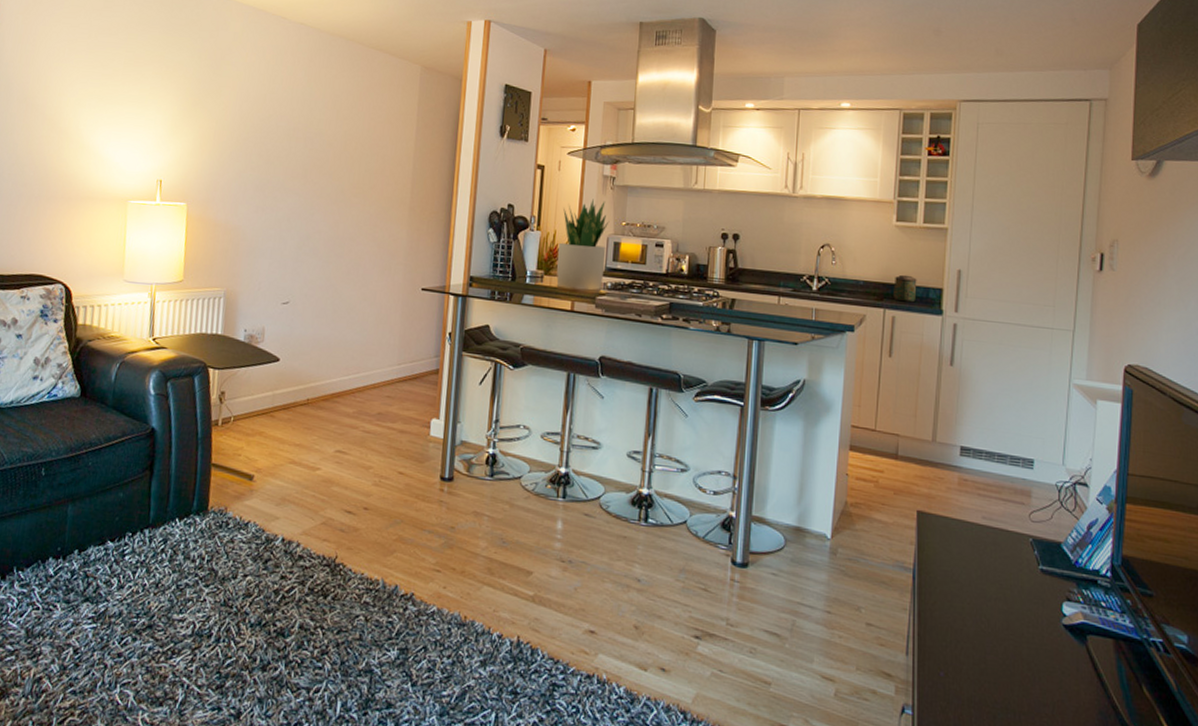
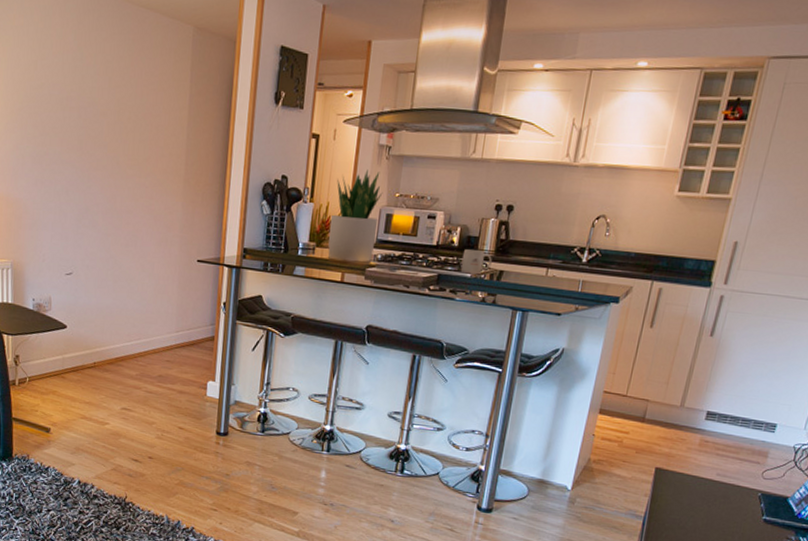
mug: none [692,276,723,303] -> present [460,248,492,275]
canister: present [893,274,917,303] -> none [663,246,691,275]

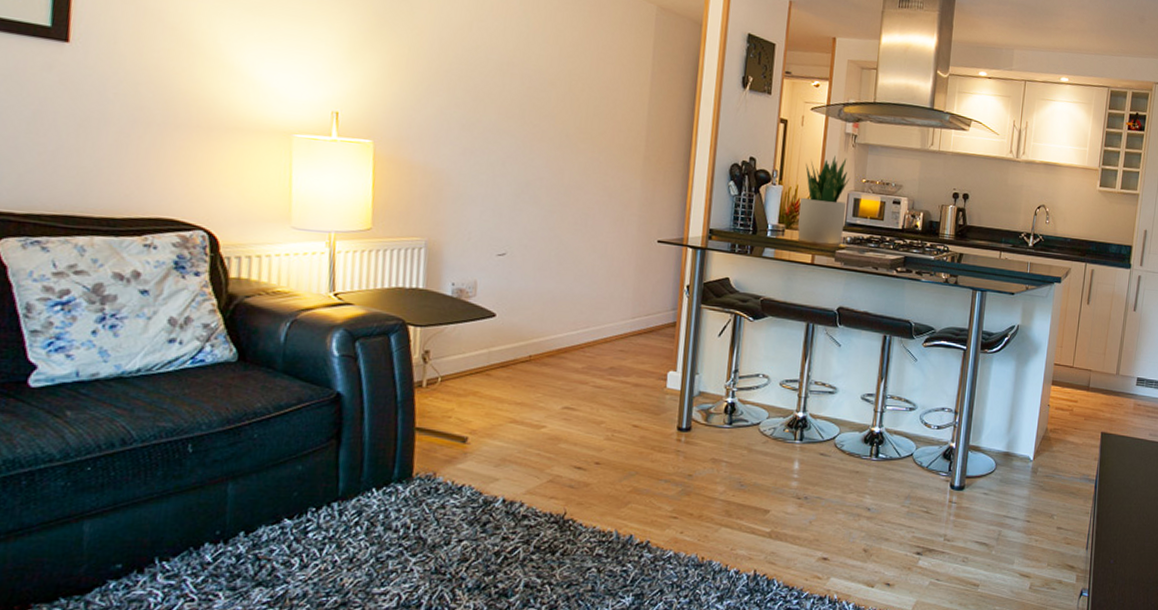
mug: present [460,248,492,275] -> none [924,233,952,257]

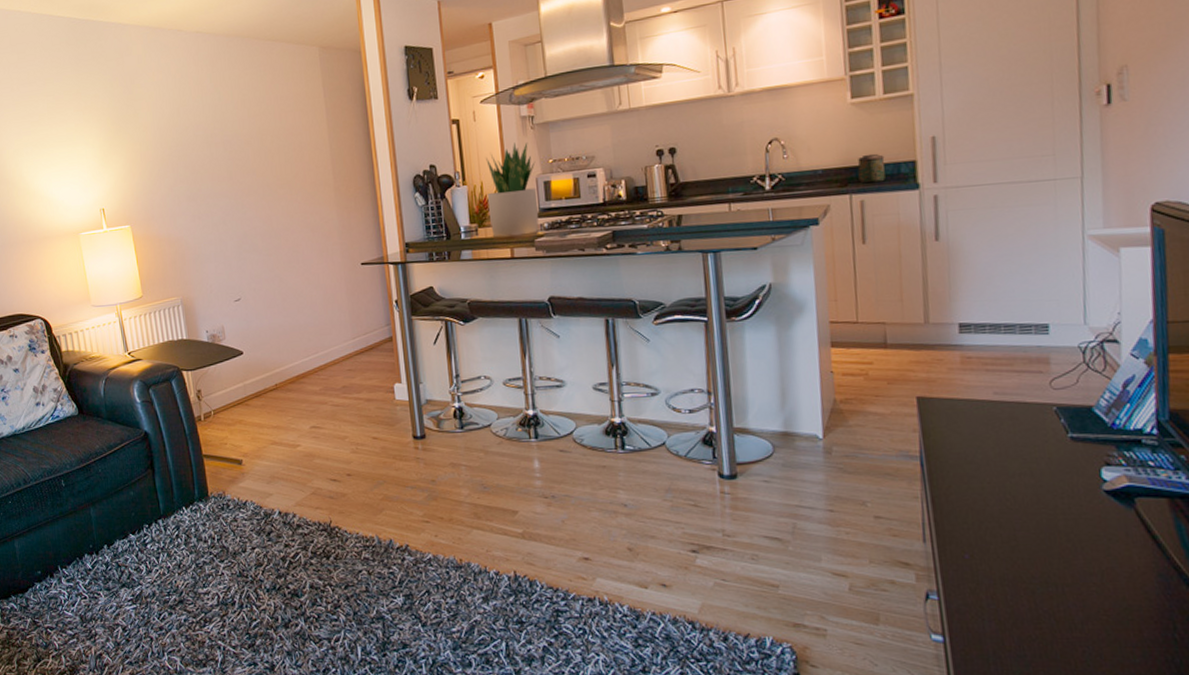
canister: none [1093,233,1113,258] -> present [857,153,886,184]

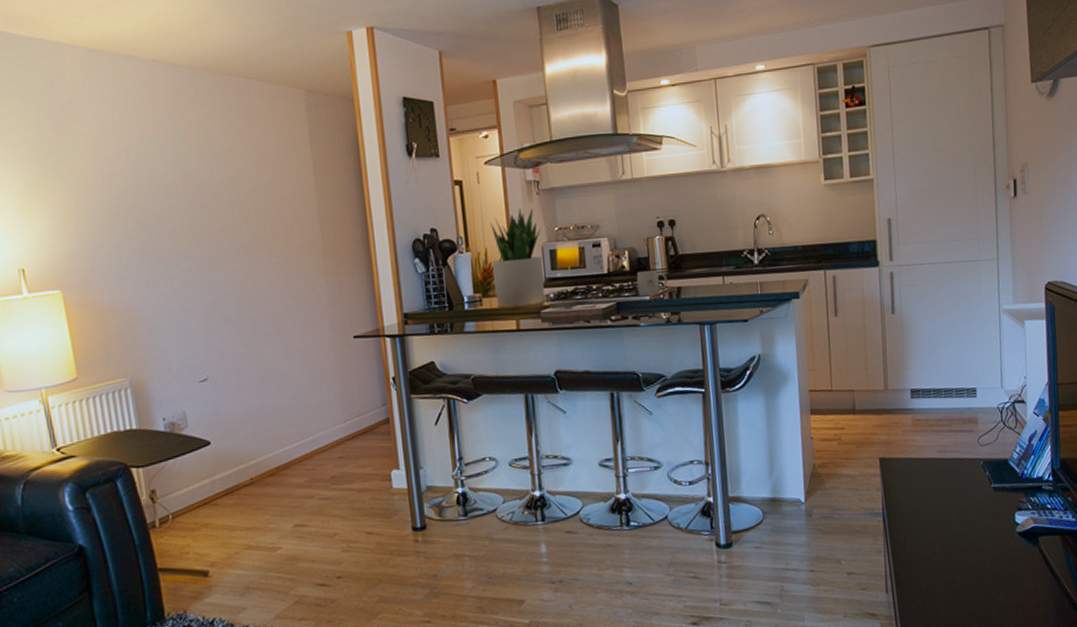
mug: none [633,199,667,226] -> present [636,270,668,297]
canister: present [857,153,886,184] -> none [830,232,853,260]

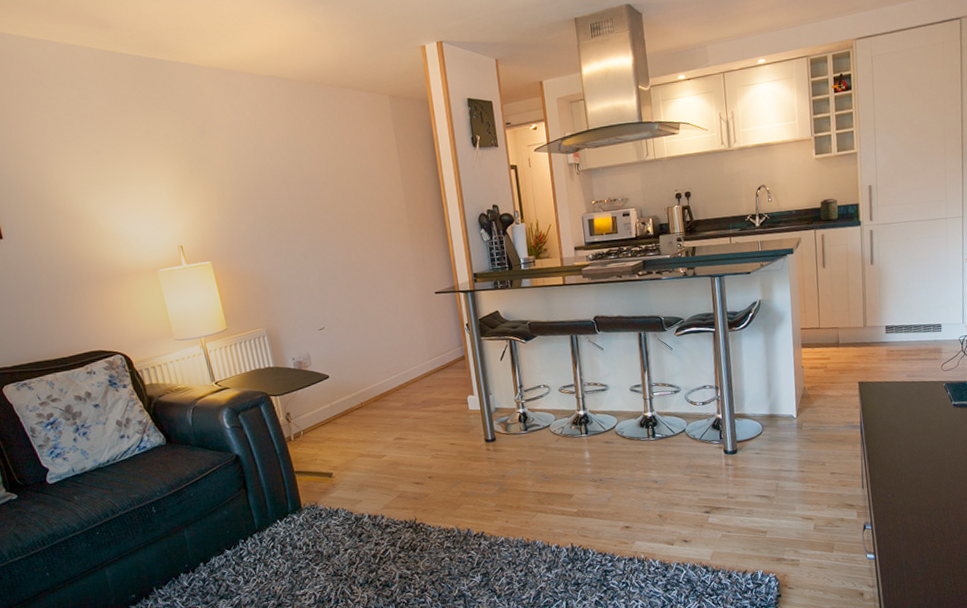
planter: present [490,208,545,312] -> none [540,186,585,270]
canister: none [830,232,853,260] -> present [820,198,838,222]

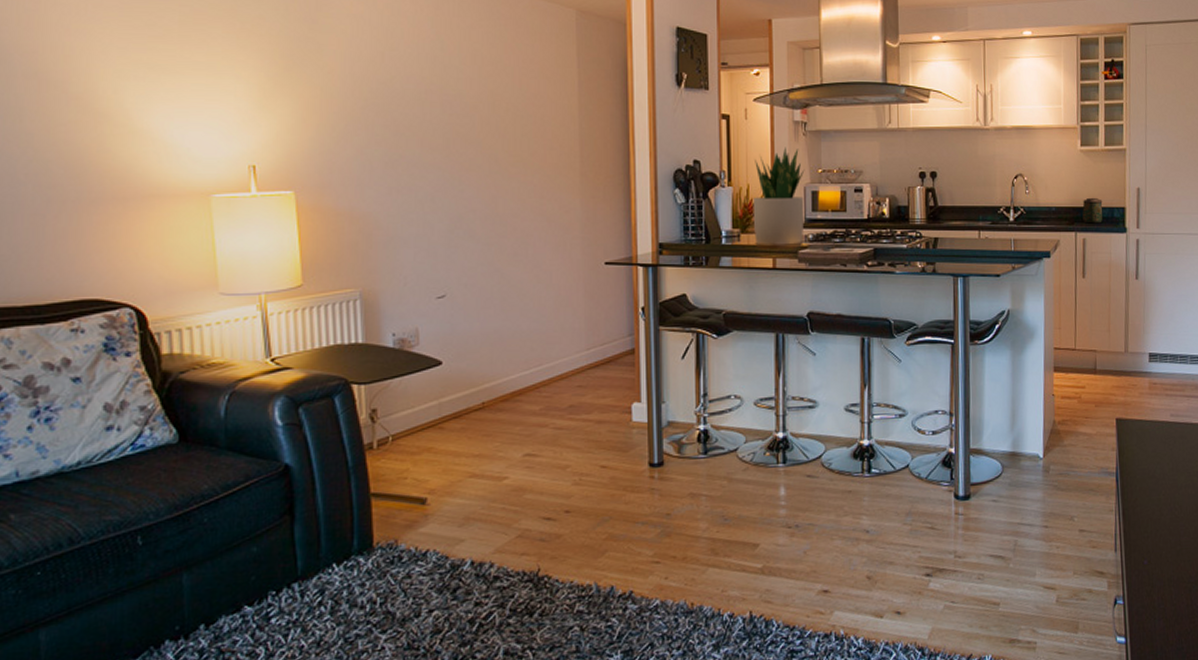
planter: none [540,186,585,270] -> present [752,147,805,250]
mug: present [659,234,684,256] -> none [895,218,925,245]

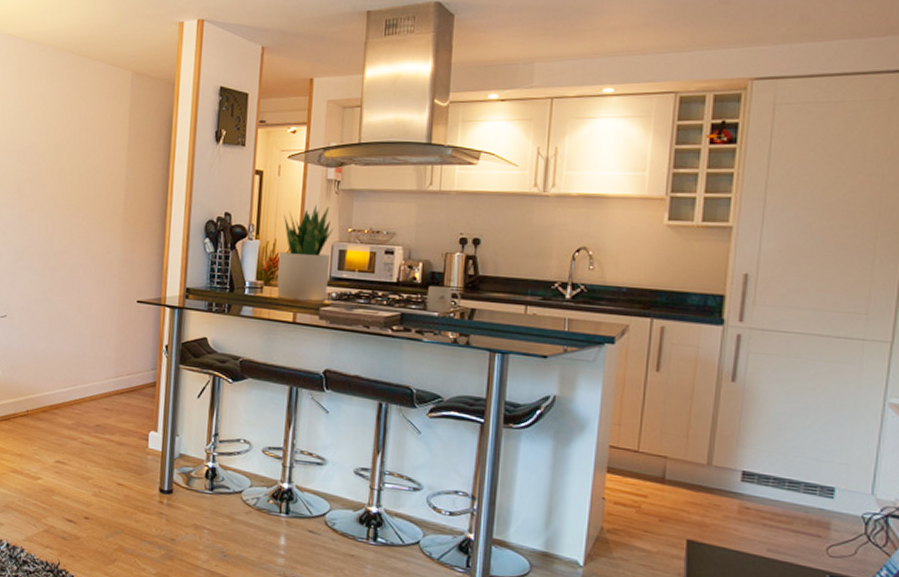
mug: none [895,218,925,245] -> present [426,285,461,314]
canister: present [1082,197,1103,224] -> none [663,279,693,311]

